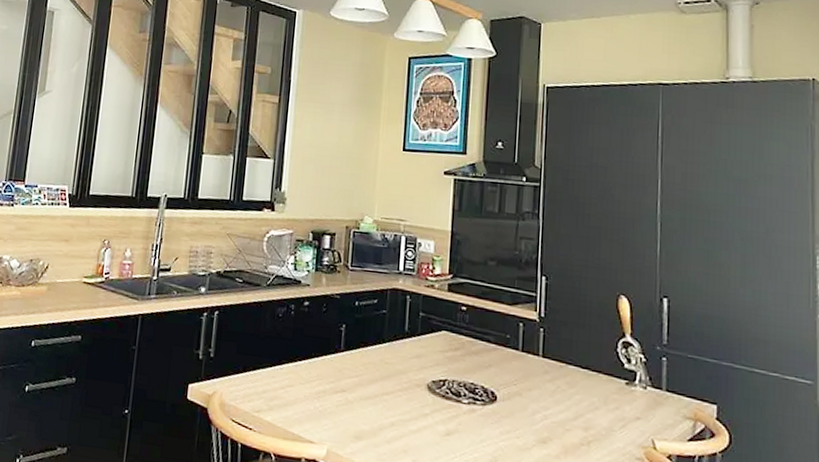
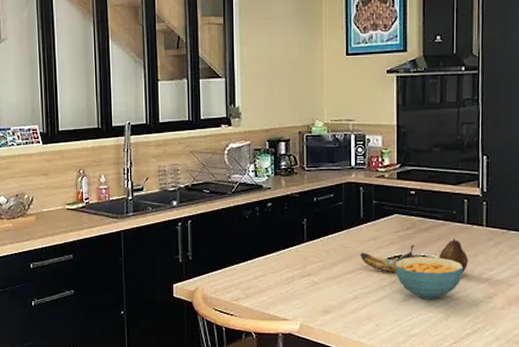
banana: none [401,368,462,399] -> present [360,244,414,272]
cereal bowl: none [439,382,516,437] -> present [394,256,464,300]
fruit: none [489,367,521,408] -> present [439,238,468,272]

